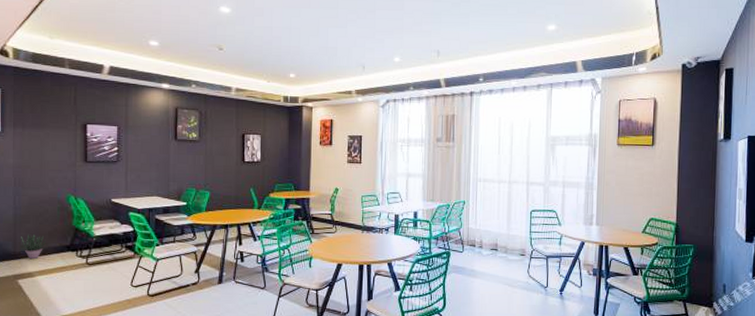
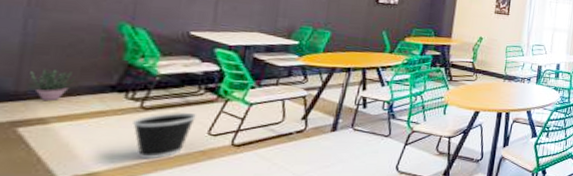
wastebasket: none [83,267,122,306] -> present [133,112,196,160]

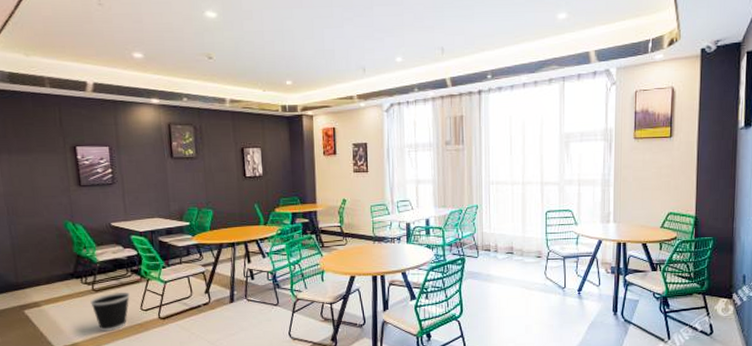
potted plant: present [30,68,75,102] -> none [21,262,48,289]

